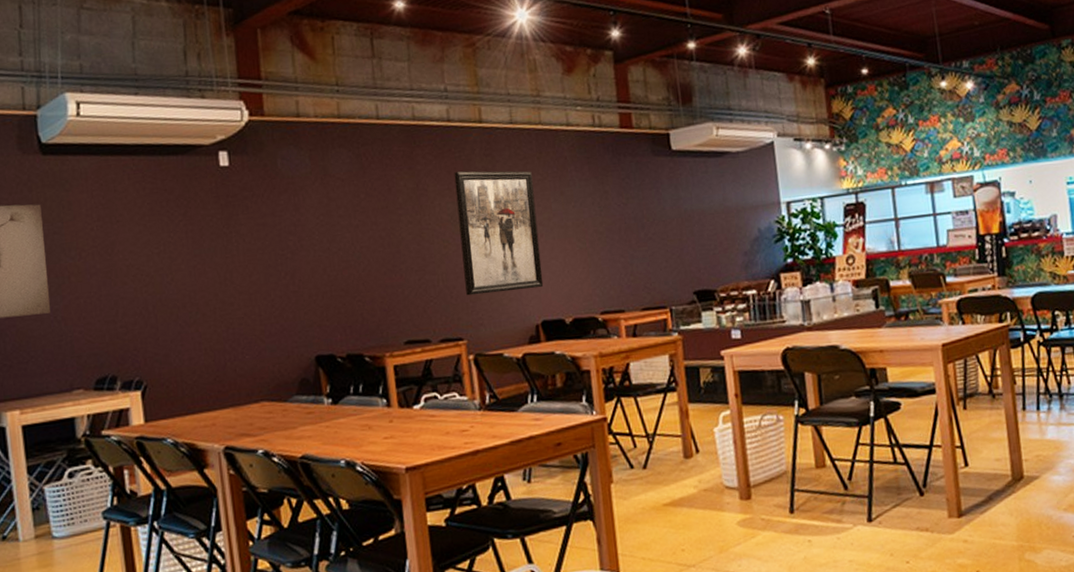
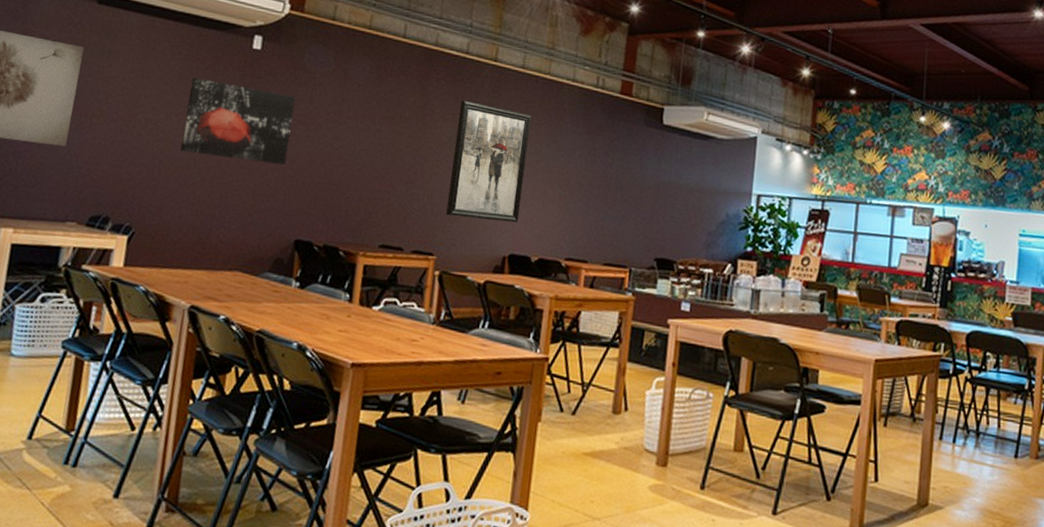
wall art: none [164,207,286,292] -> present [180,78,296,165]

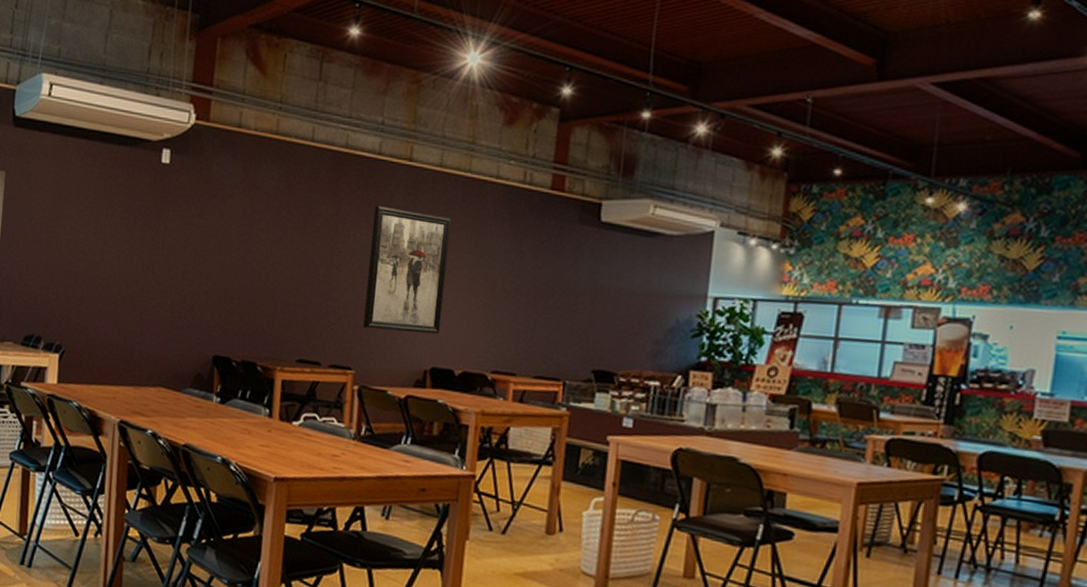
wall art: present [180,78,296,165] -> none [100,196,206,280]

